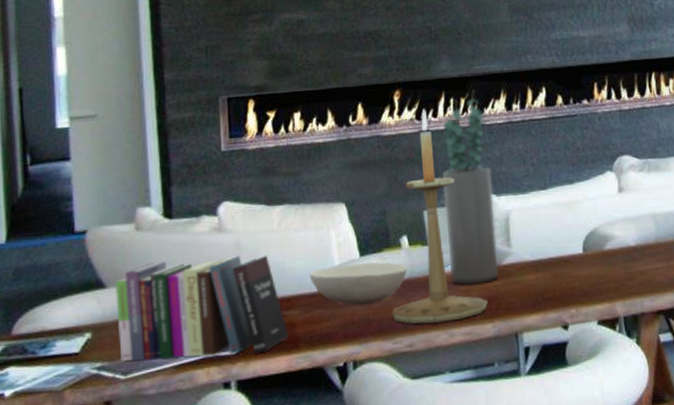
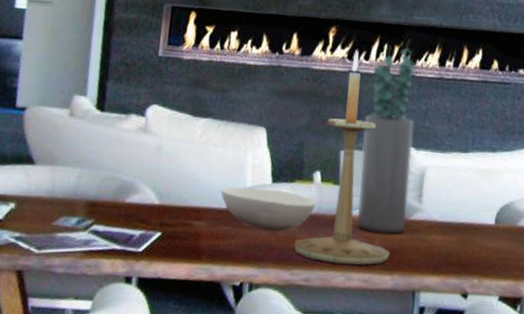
books: present [115,255,288,362] -> none [37,149,193,256]

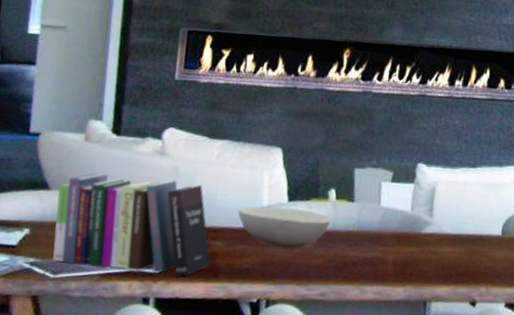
books: none [37,149,193,256] -> present [53,173,210,276]
candlestick: present [294,50,391,265] -> none [310,71,403,279]
vase: present [356,39,416,235] -> none [370,60,427,248]

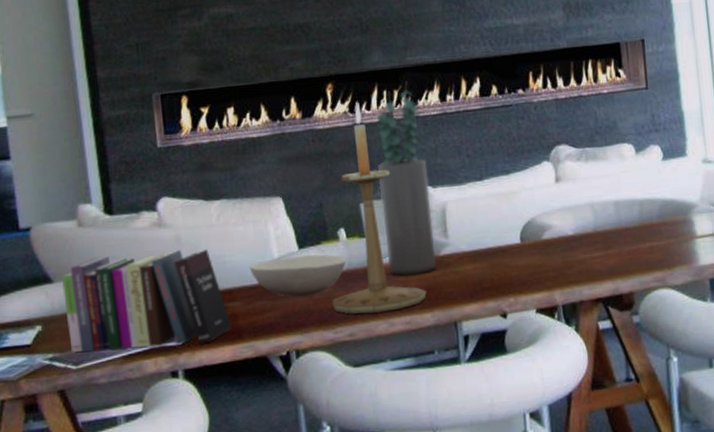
candlestick: none [310,71,403,279] -> present [332,102,427,314]
vase: none [370,60,427,248] -> present [376,81,437,276]

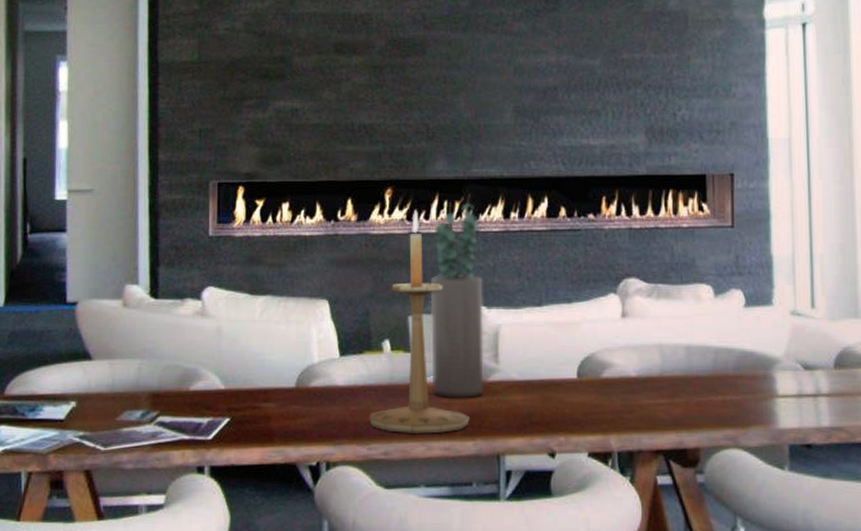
books: present [61,249,231,353] -> none [100,340,263,442]
bowl: present [249,254,347,297] -> none [288,363,389,407]

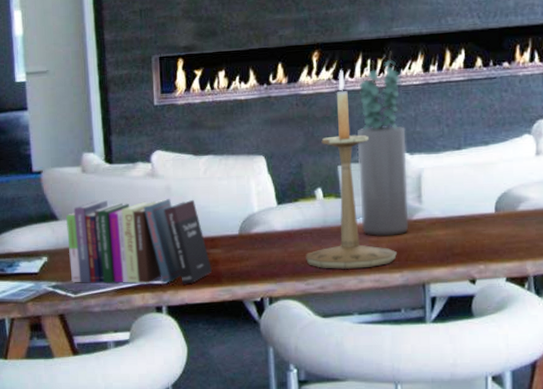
books: none [100,340,263,442] -> present [66,199,212,284]

